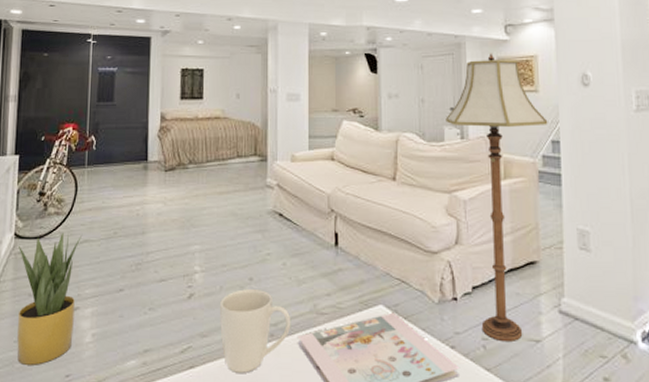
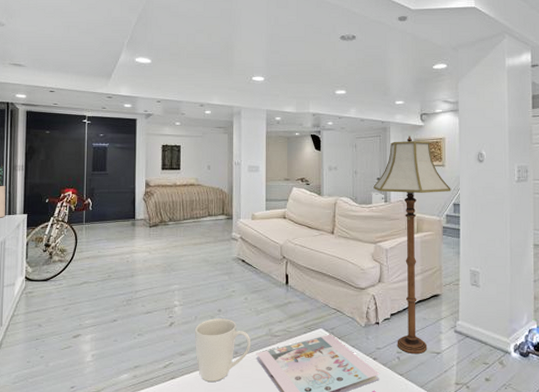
planter: present [17,232,82,365] -> none [29,276,81,380]

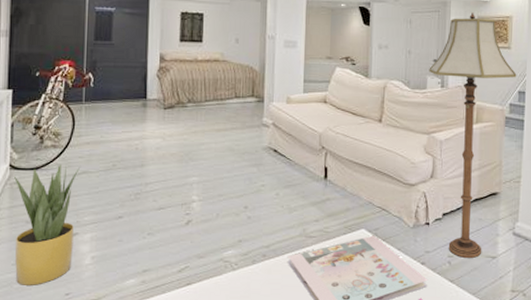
planter: none [29,276,81,380] -> present [14,164,80,285]
mug: present [195,318,251,382] -> none [216,216,282,288]

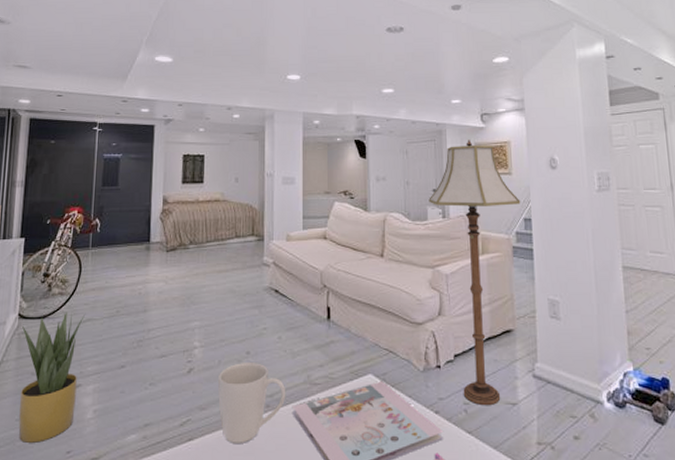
mug: none [216,216,282,288] -> present [218,363,286,443]

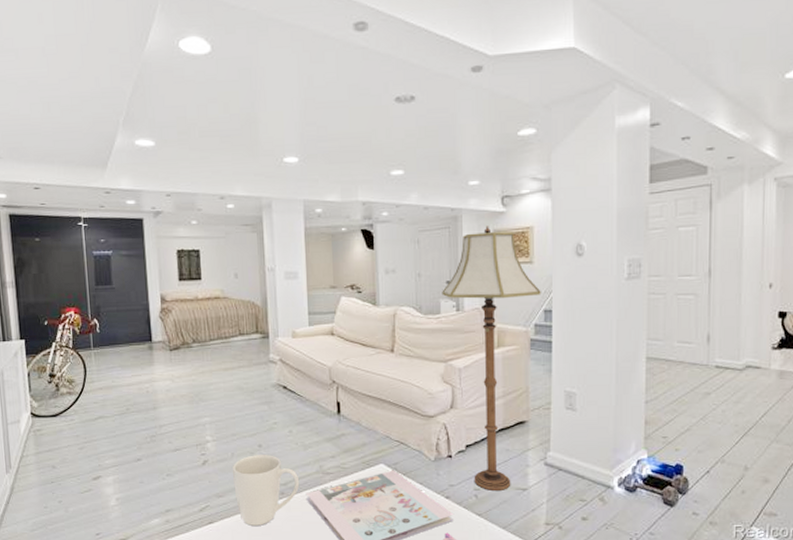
planter: present [18,312,85,443] -> none [36,410,99,526]

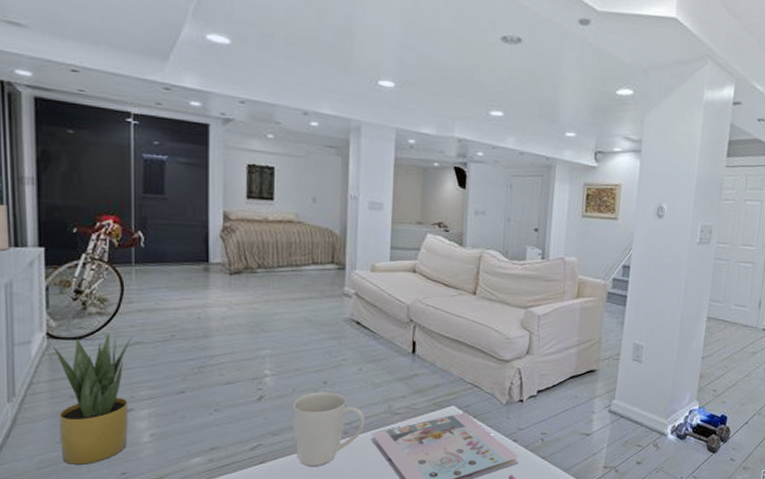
planter: none [36,410,99,526] -> present [53,333,132,465]
floor lamp: present [442,226,541,490] -> none [529,178,622,435]

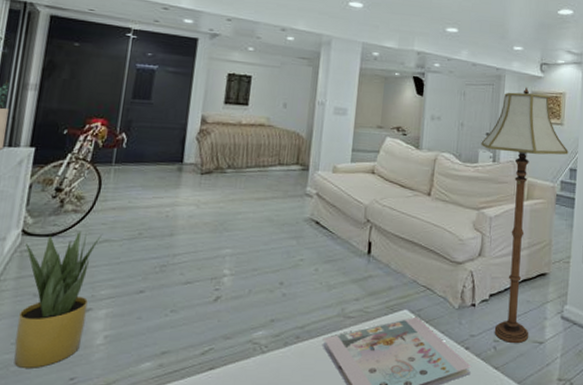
mug: present [292,392,366,466] -> none [245,293,319,374]
floor lamp: none [529,178,622,435] -> present [481,87,569,343]

